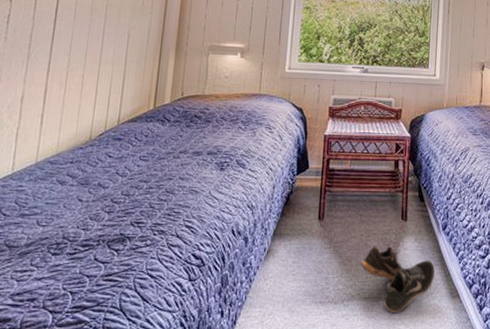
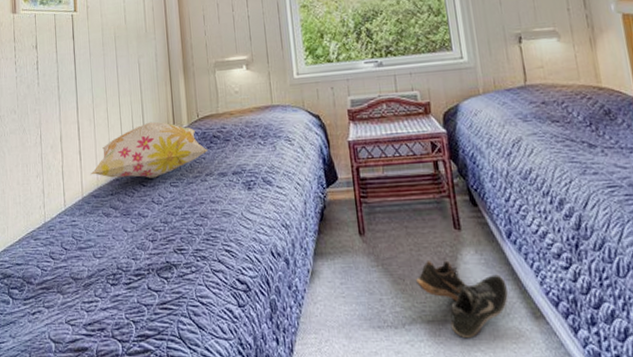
decorative pillow: none [50,94,186,150] -> present [90,121,208,178]

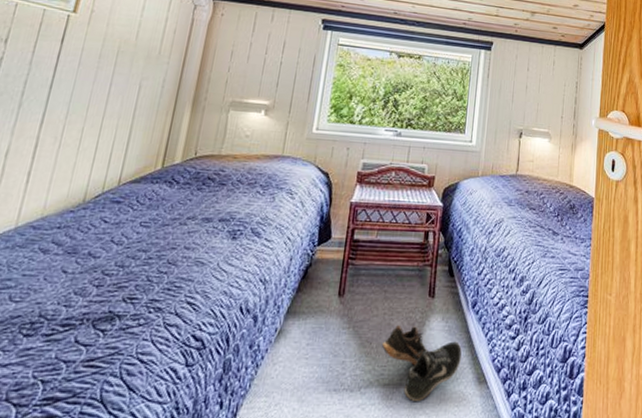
decorative pillow: present [90,121,208,178] -> none [36,151,197,215]

